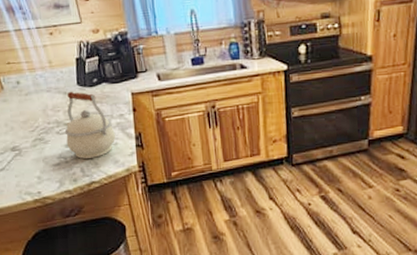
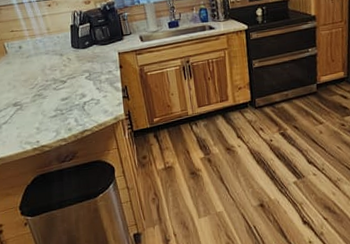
kettle: present [64,91,115,159] -> none [60,53,105,110]

